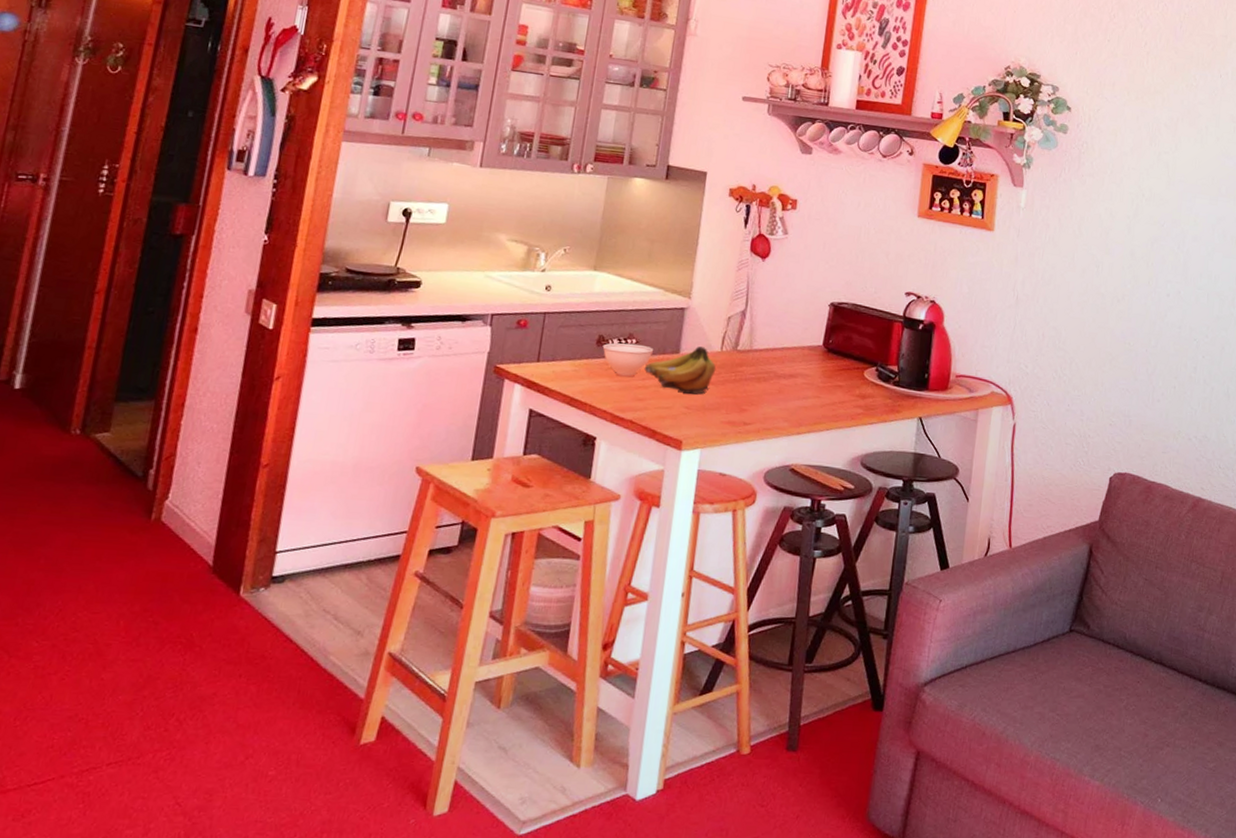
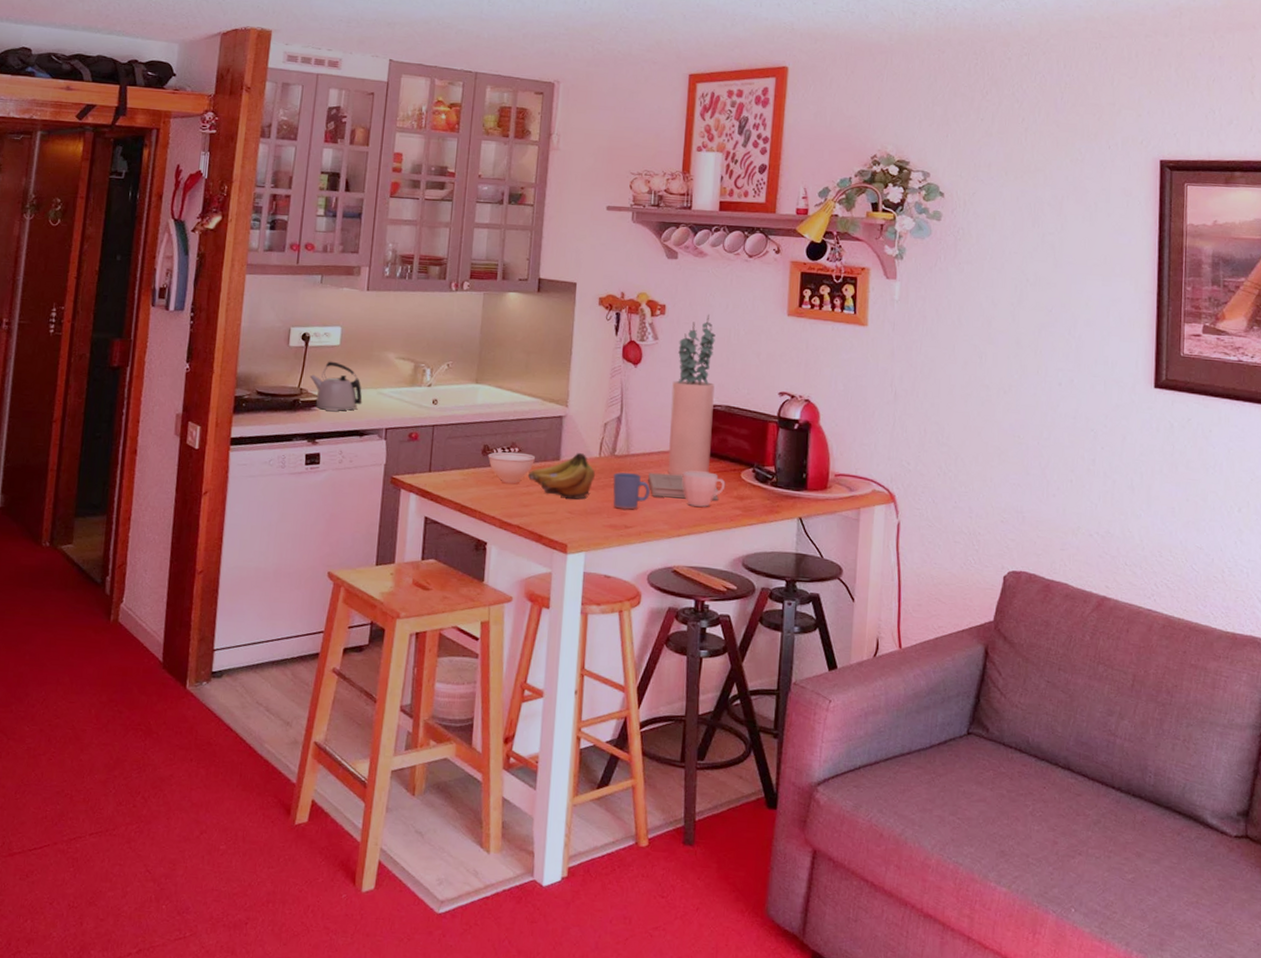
kettle: none [408,239,468,295] -> present [309,361,363,412]
mug: none [732,367,772,407] -> present [613,472,650,510]
book: none [770,368,841,398] -> present [648,472,719,500]
vase: none [790,211,846,373] -> present [667,314,716,476]
cup: none [804,368,849,405] -> present [682,470,726,507]

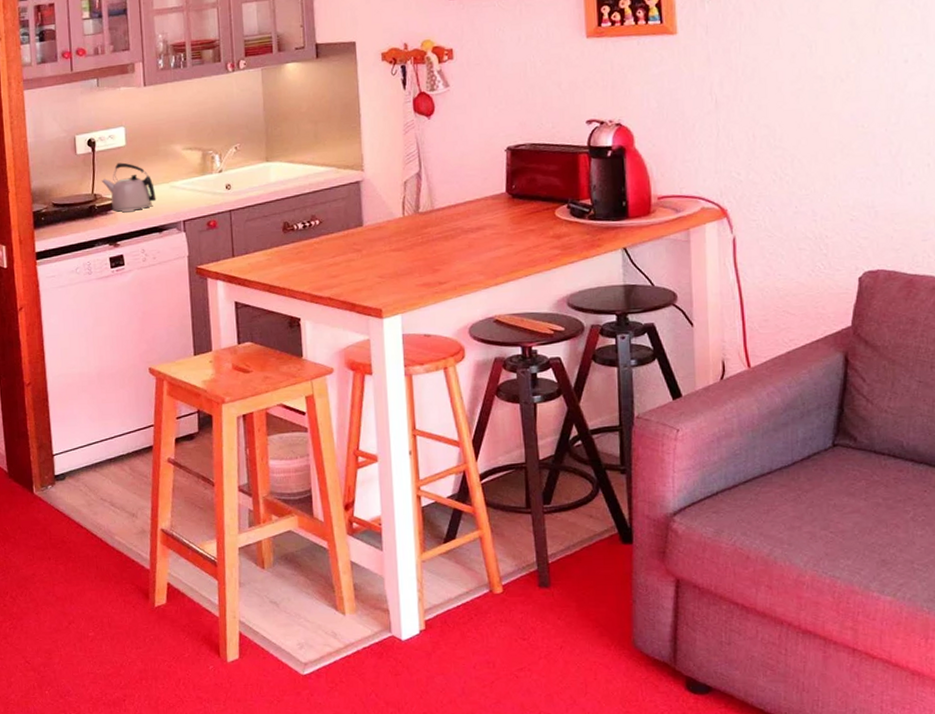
bowl: present [488,451,536,485] -> none [289,224,338,259]
fruit: present [527,453,596,499] -> none [331,216,402,264]
mug: present [613,472,650,510] -> none [420,228,461,266]
book: present [648,472,719,500] -> none [457,222,534,249]
vase: present [667,314,716,476] -> none [470,51,520,224]
cup: present [682,470,726,507] -> none [492,215,540,252]

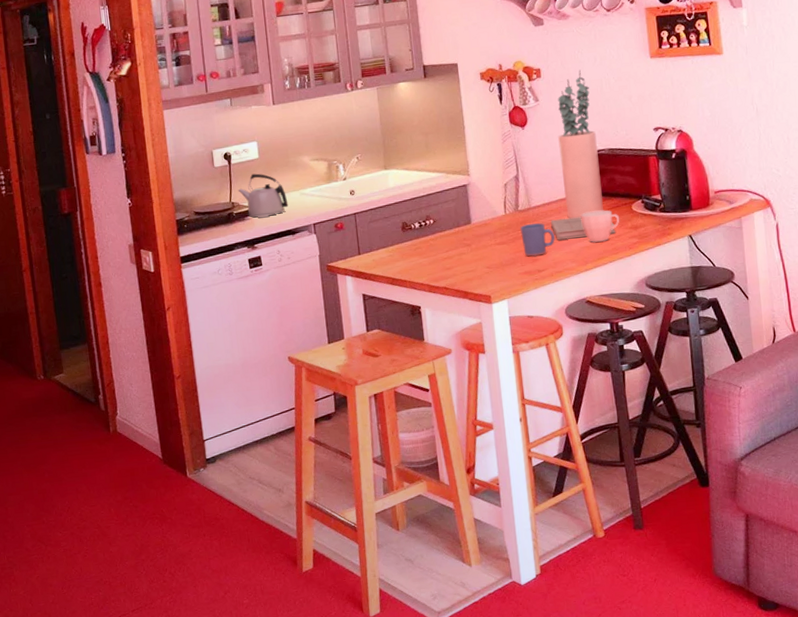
mug: none [420,228,461,266] -> present [520,223,555,257]
book: none [457,222,534,249] -> present [551,217,616,240]
vase: none [470,51,520,224] -> present [557,70,604,219]
cup: none [492,215,540,252] -> present [580,210,620,242]

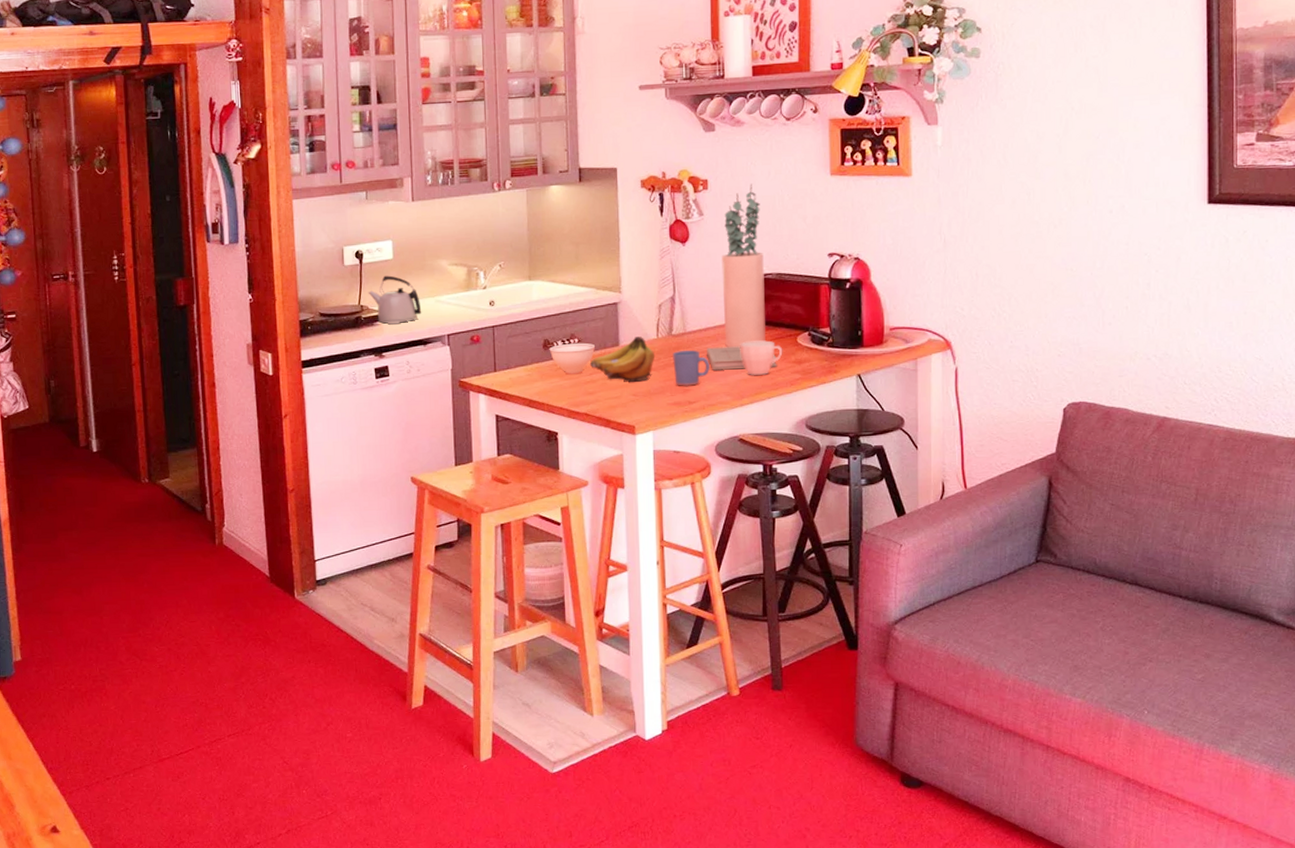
bowl: none [407,223,450,254] -> present [549,342,596,376]
fruit: none [445,214,505,256] -> present [589,337,656,382]

